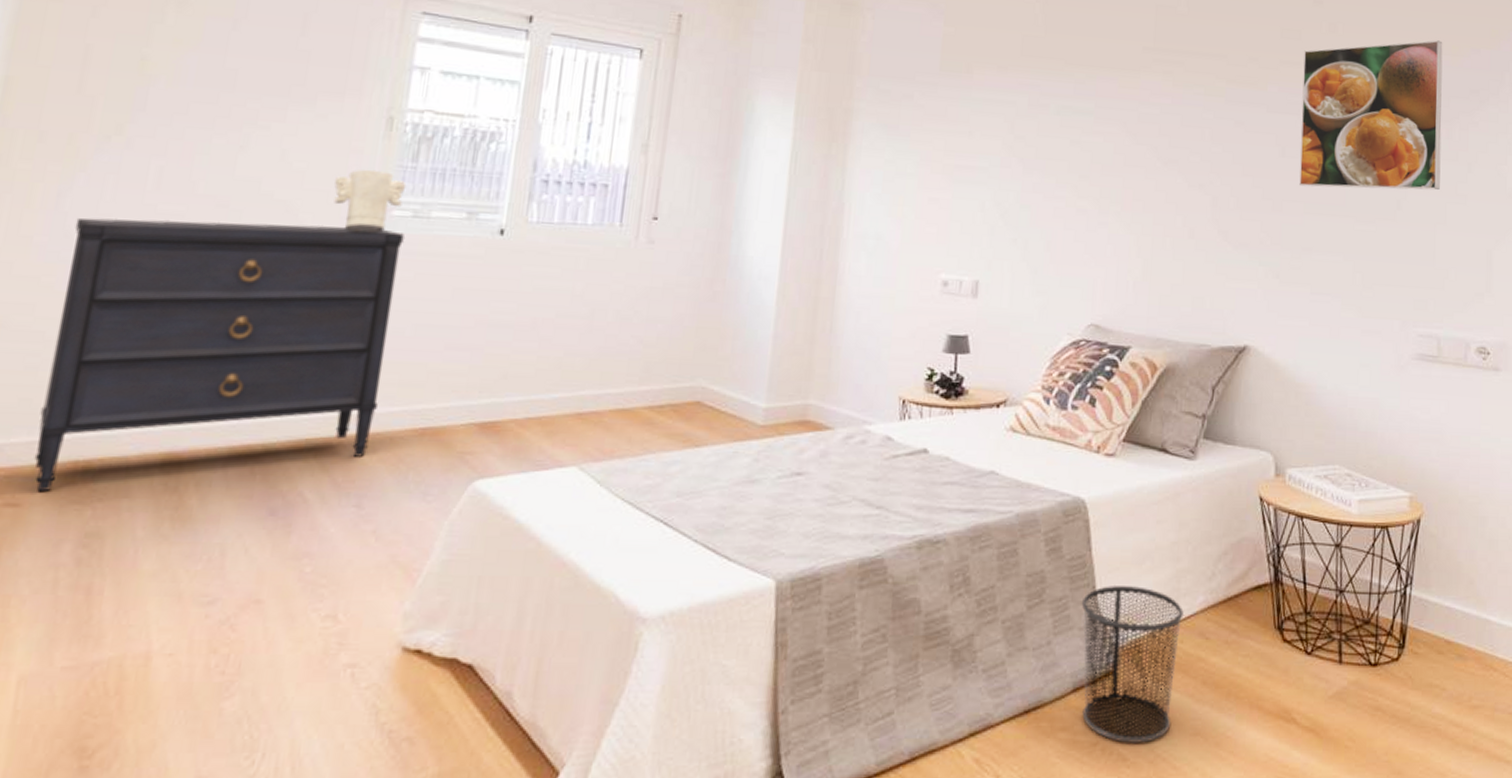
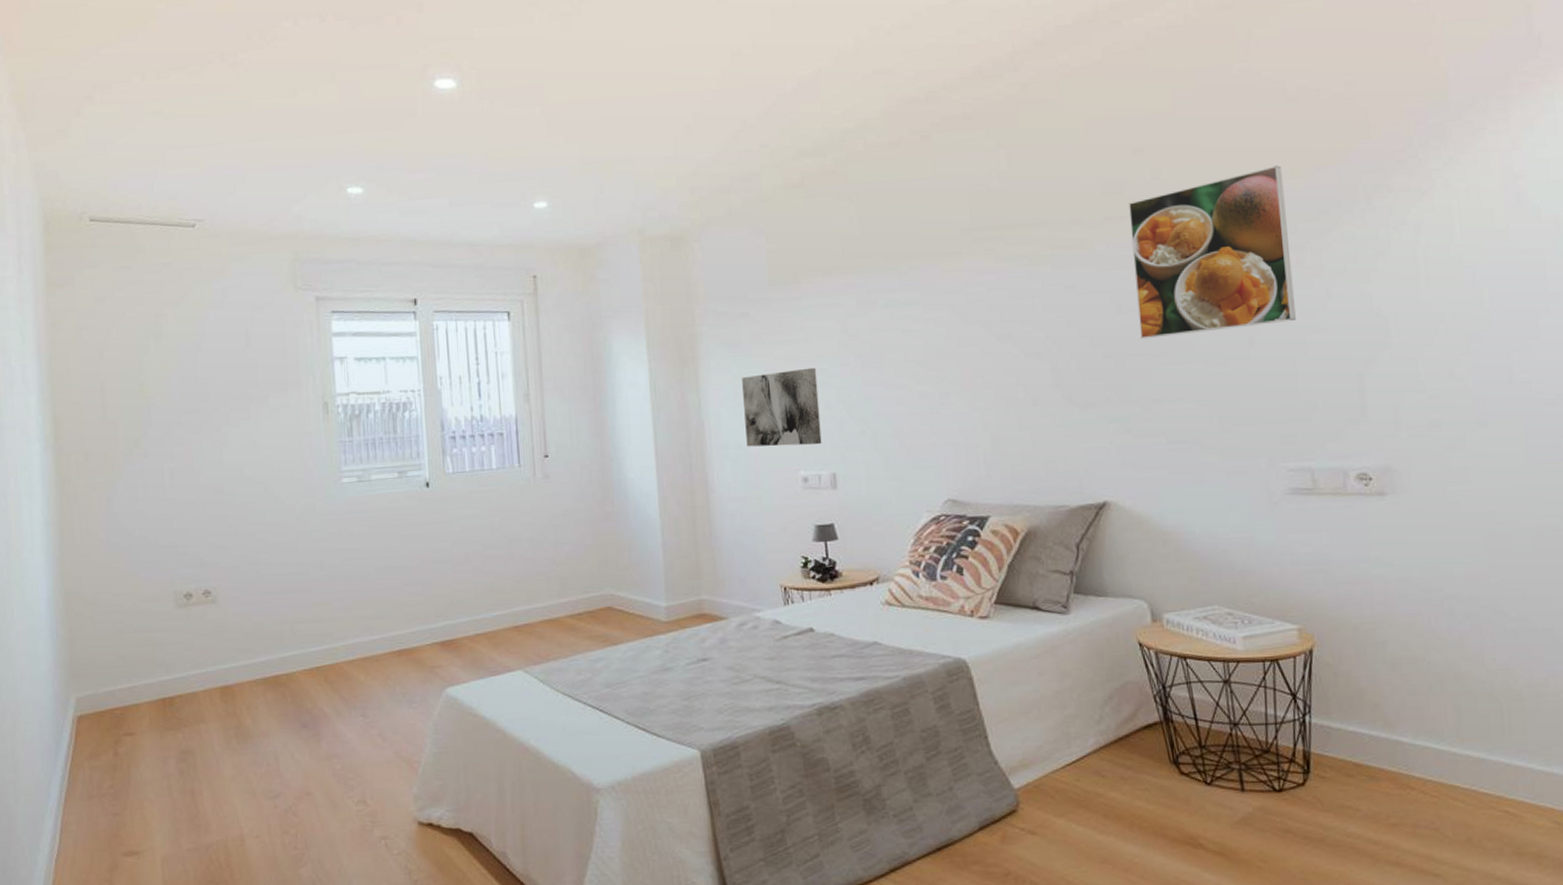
dresser: present [34,217,405,493] -> none [124,494,362,724]
decorative vase: present [334,169,407,233] -> none [295,447,348,500]
wall art: none [887,162,976,248] -> present [742,367,822,447]
waste bin: present [1081,586,1184,743] -> none [976,733,1077,872]

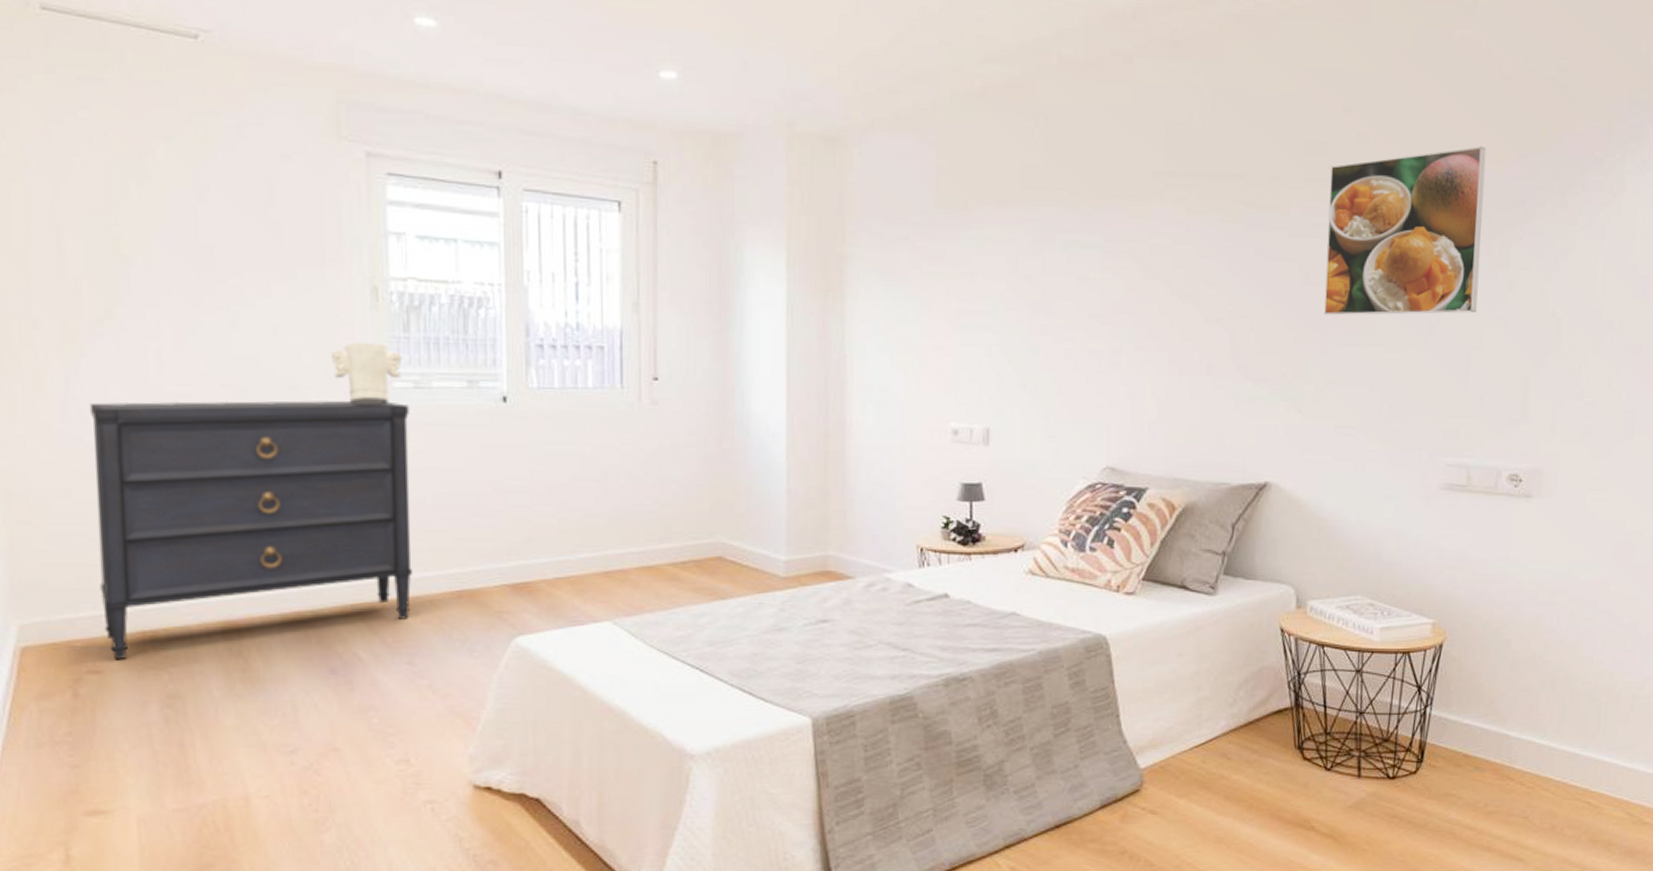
dresser: none [124,494,362,724] -> present [89,400,412,660]
decorative vase: none [295,447,348,500] -> present [331,341,403,406]
wall art: present [742,367,822,447] -> none [893,308,980,395]

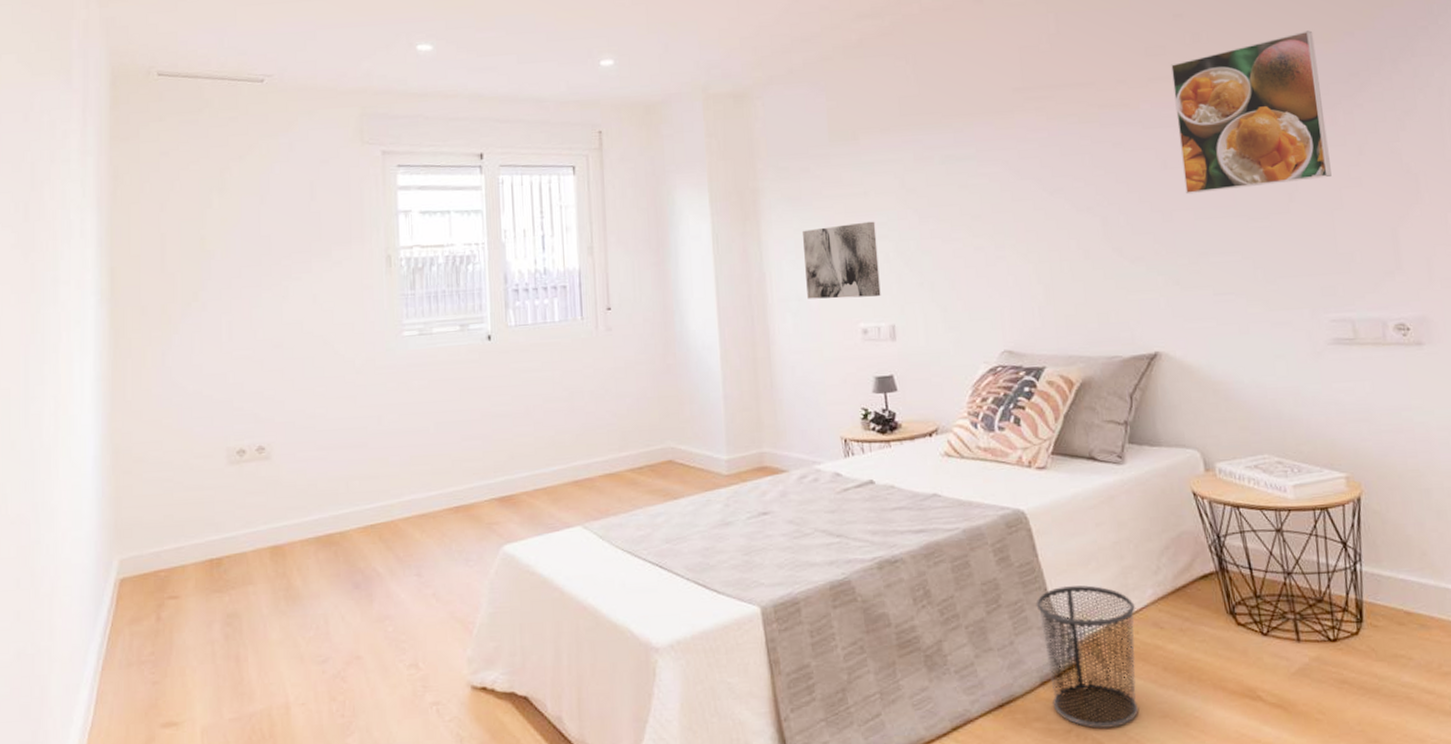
dresser: present [89,400,412,660] -> none [178,348,419,586]
decorative vase: present [331,341,403,406] -> none [356,300,410,353]
wall art: none [893,308,980,395] -> present [803,221,881,299]
waste bin: none [1106,714,1206,851] -> present [1036,585,1138,729]

